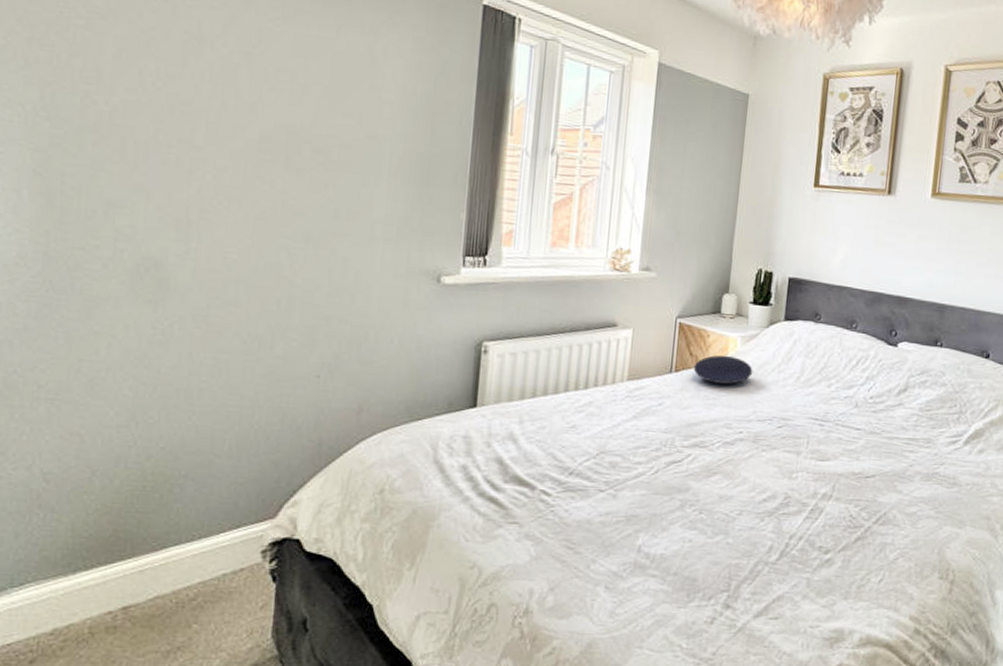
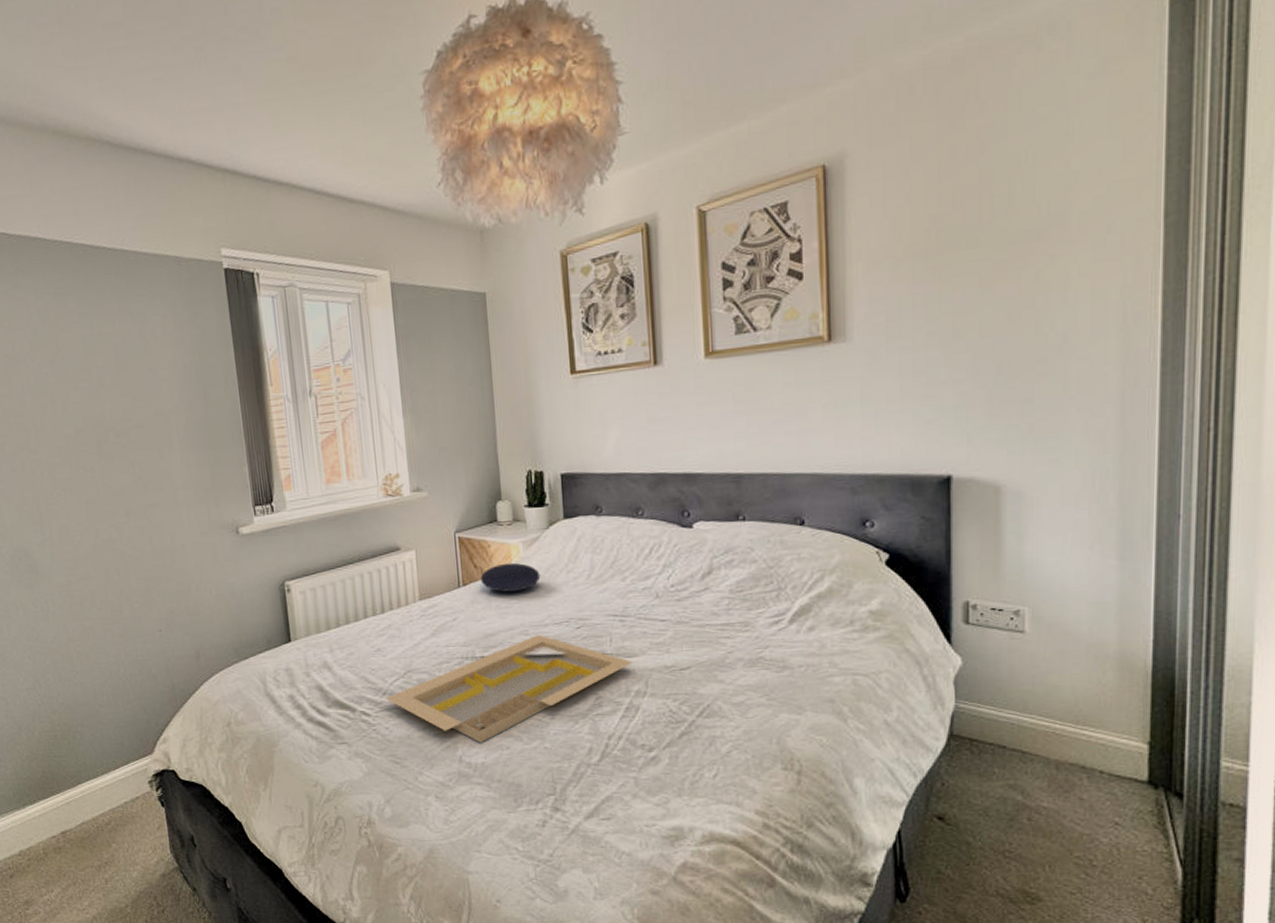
serving tray: none [570,429,824,533] -> present [385,635,633,743]

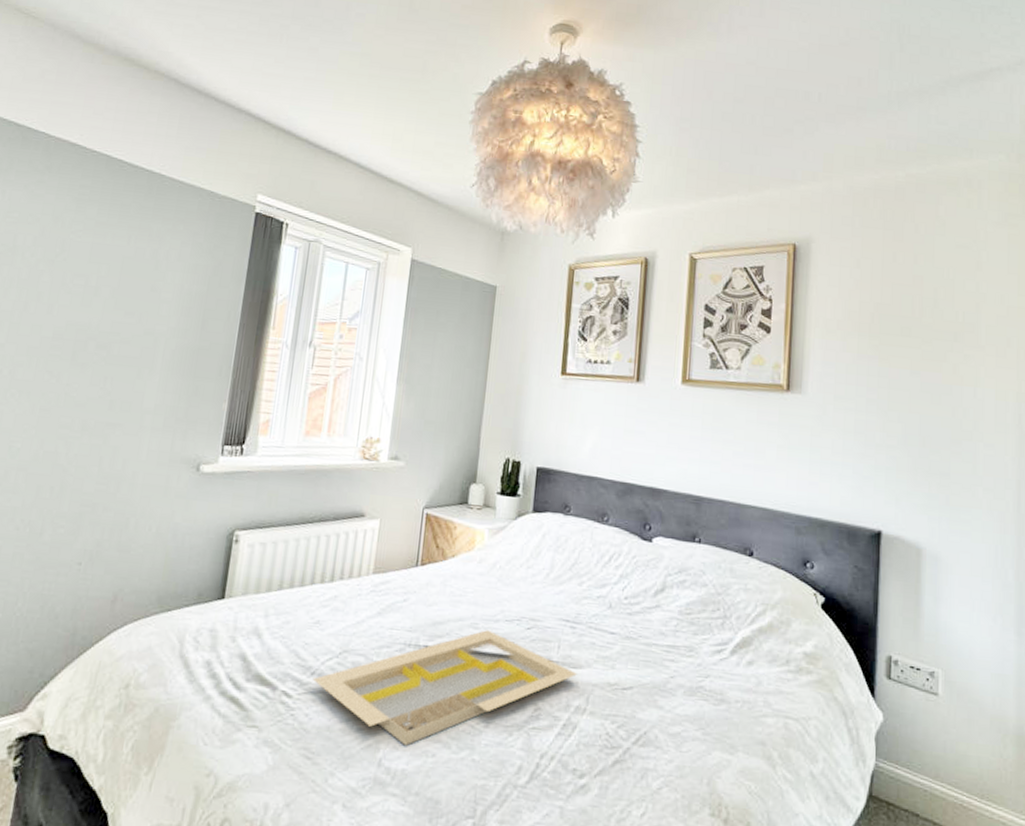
cushion: present [480,562,541,592] -> none [439,548,501,580]

